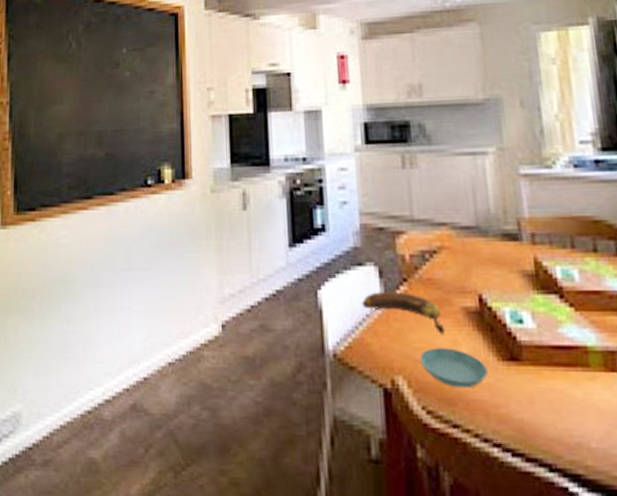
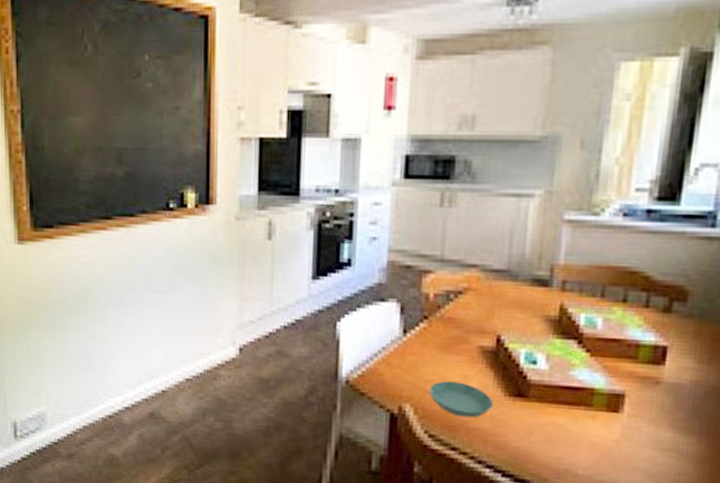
banana: present [361,292,445,334] -> none [379,327,458,369]

